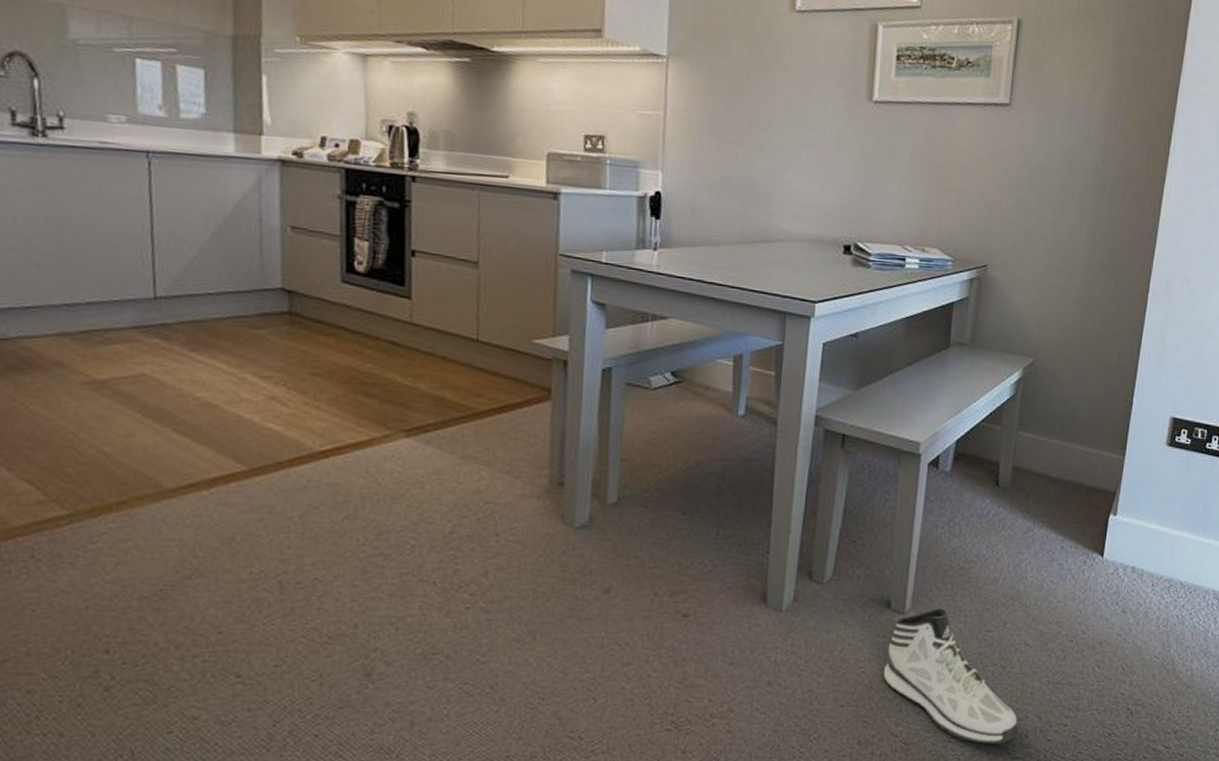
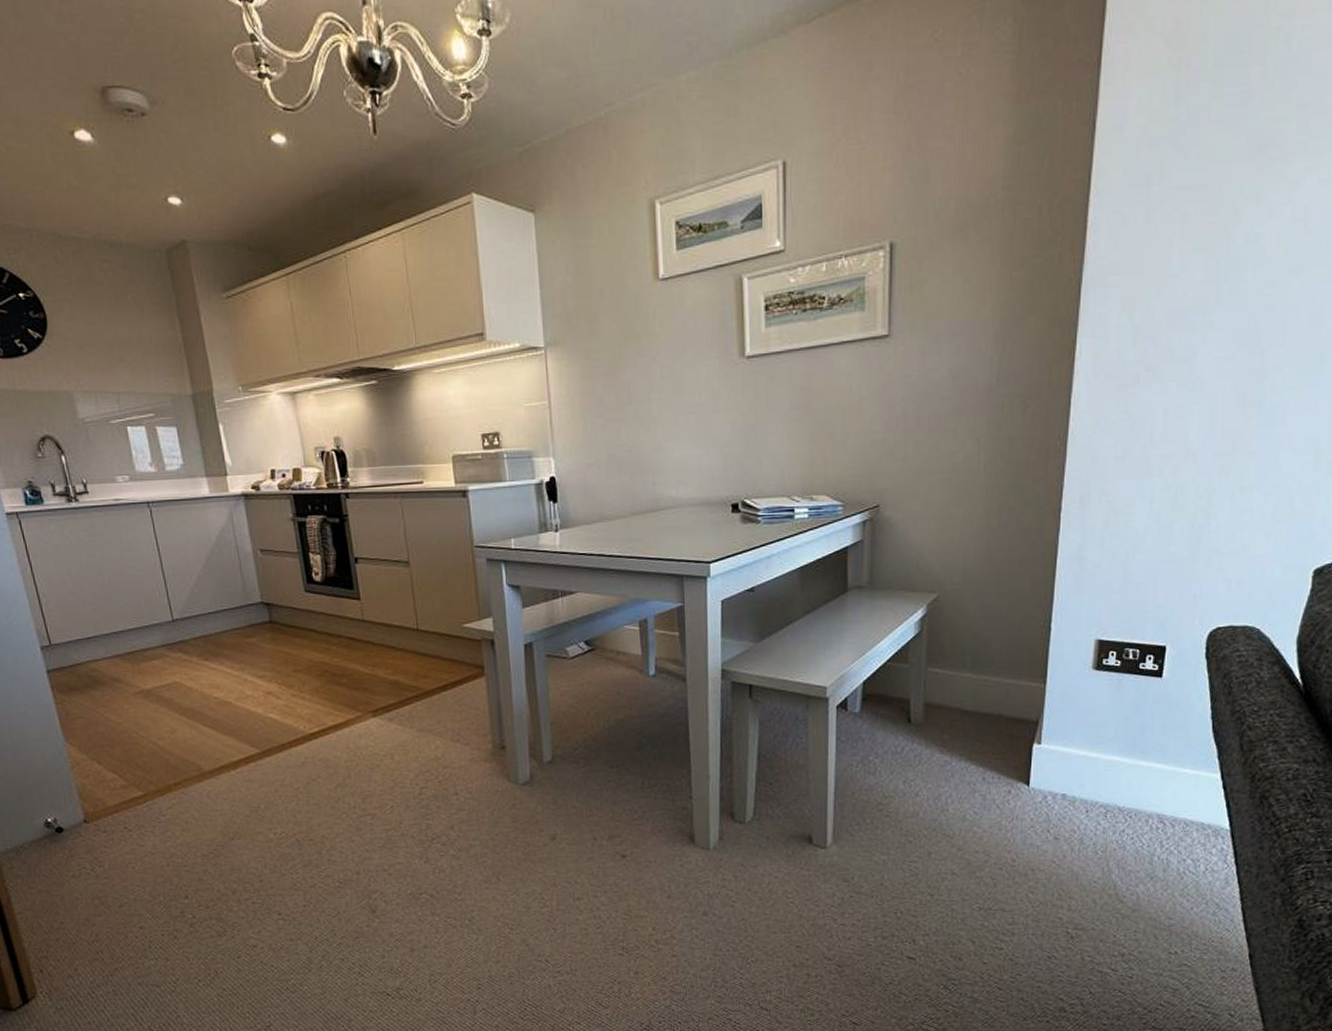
sneaker: present [883,608,1019,745] -> none [811,842,952,968]

